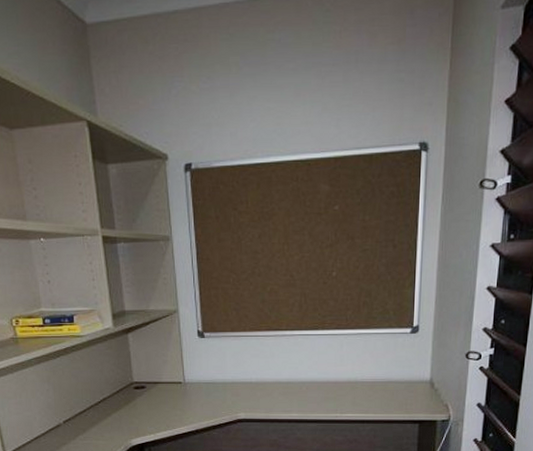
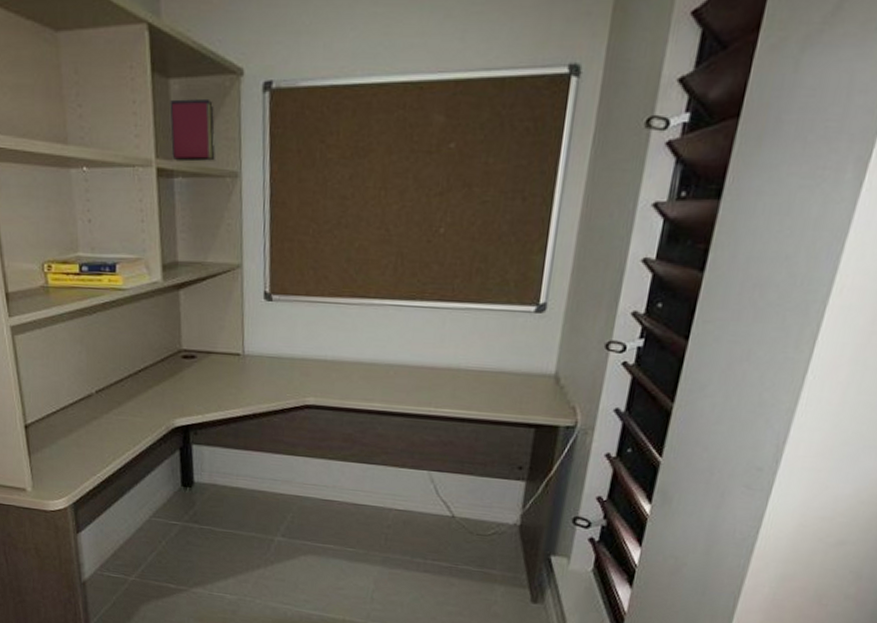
books: none [109,180,150,230] -> present [170,99,216,162]

